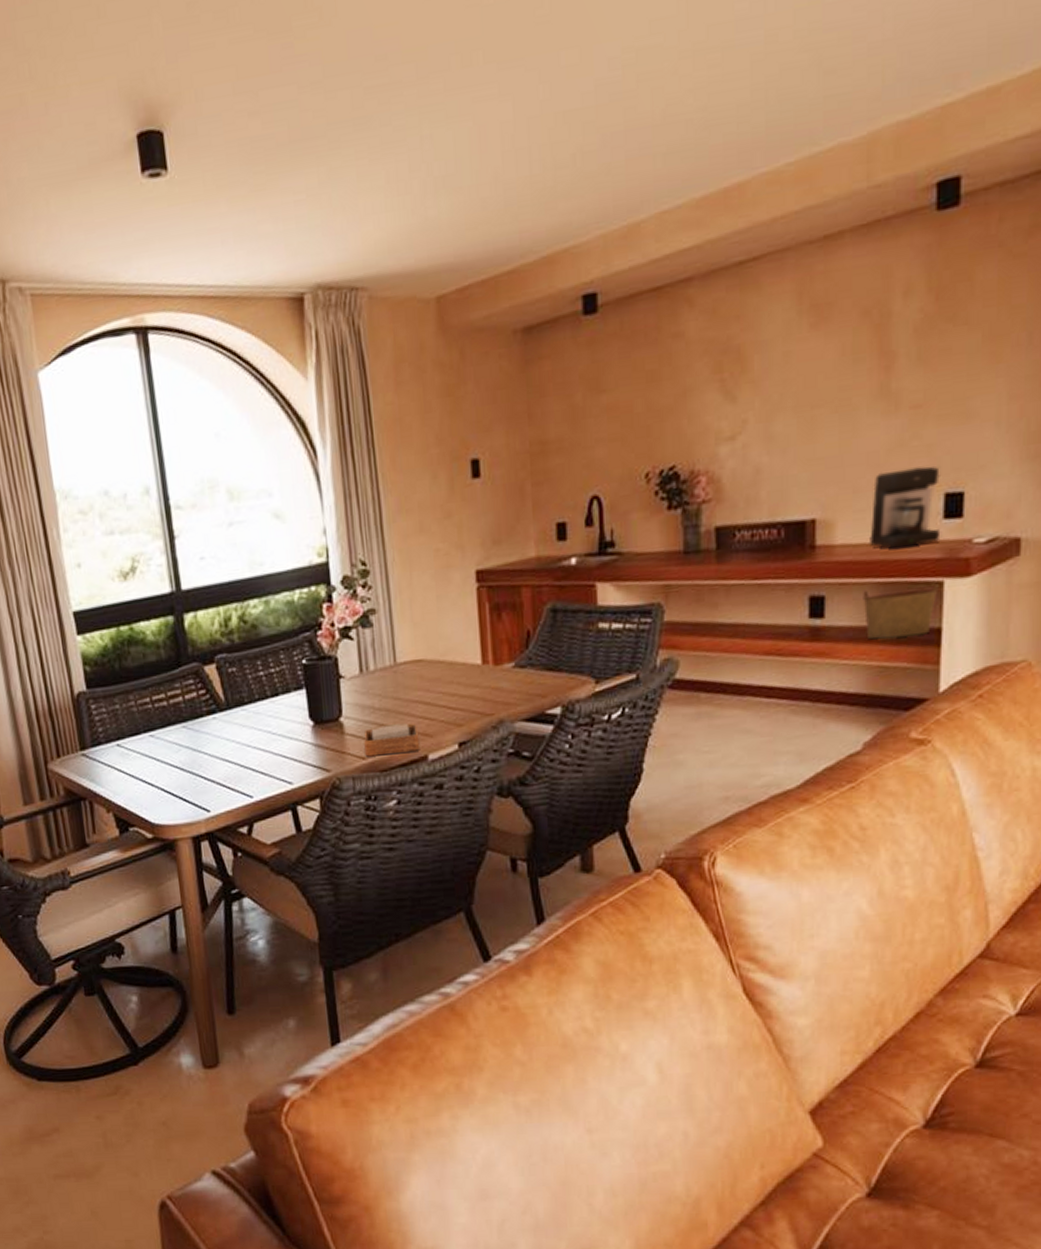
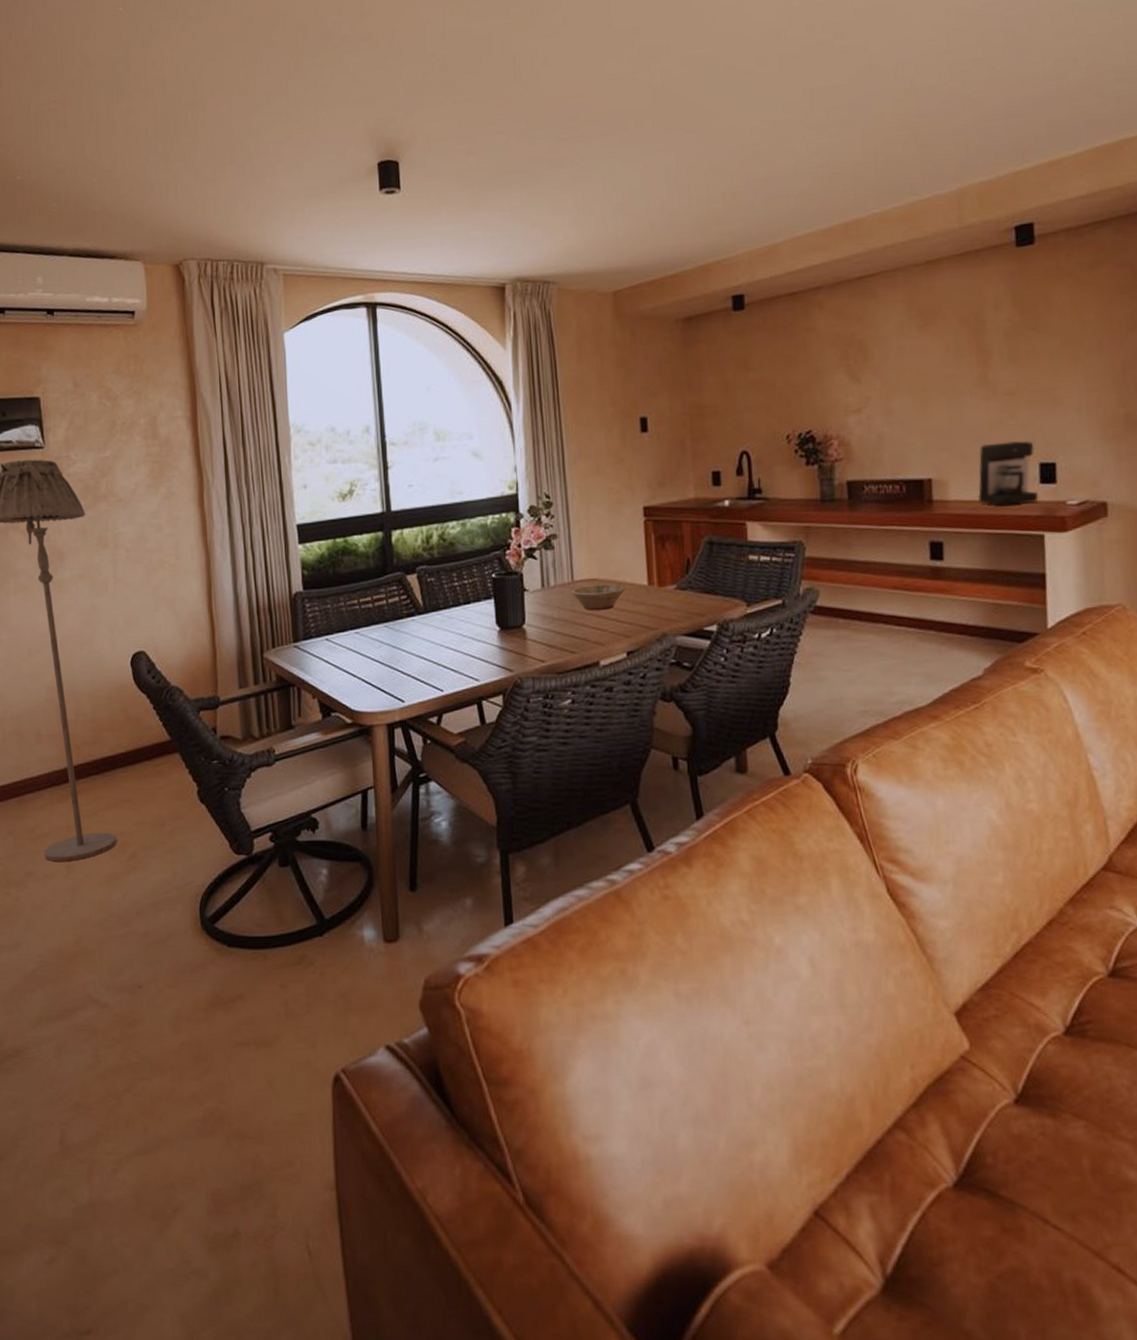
napkin holder: present [364,722,420,757] -> none [543,632,593,660]
bowl: none [394,665,456,698] -> present [571,584,626,611]
basket: present [863,582,939,640] -> none [975,535,1040,581]

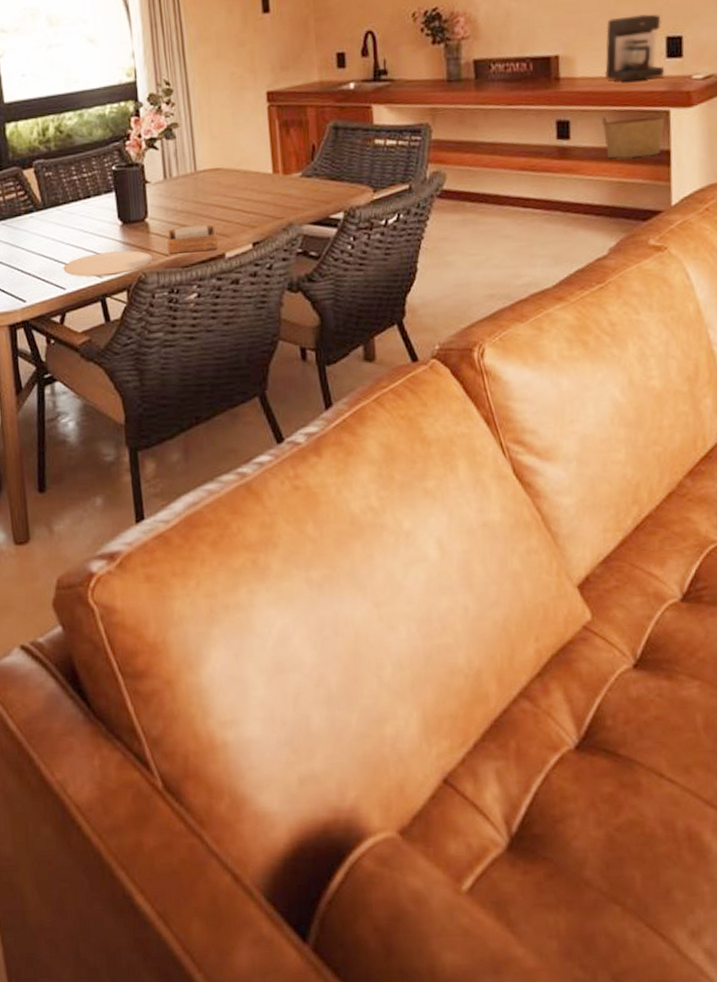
plate: none [441,655,529,680] -> present [63,250,153,277]
napkin holder: none [543,632,593,660] -> present [167,224,218,254]
bowl: present [571,584,626,611] -> none [194,173,250,202]
basket: none [975,535,1040,581] -> present [602,111,666,159]

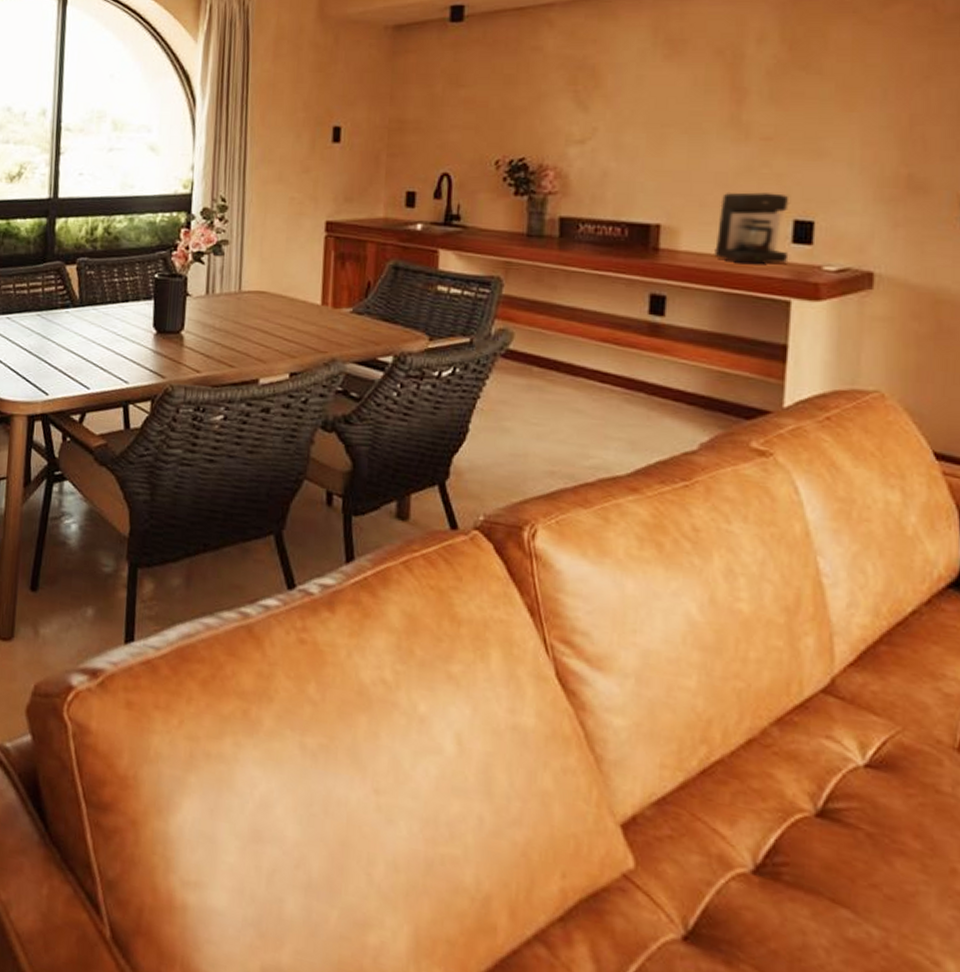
plate: present [63,250,153,277] -> none [90,358,183,384]
napkin holder: present [167,224,218,254] -> none [200,345,253,374]
basket: present [602,111,666,159] -> none [705,298,785,349]

